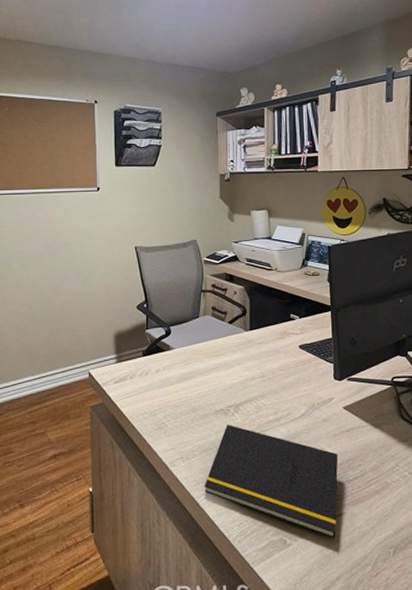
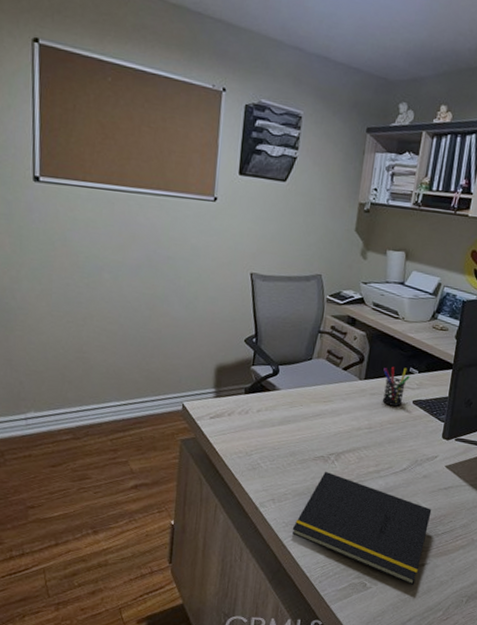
pen holder: none [266,314,292,353] -> present [382,366,410,407]

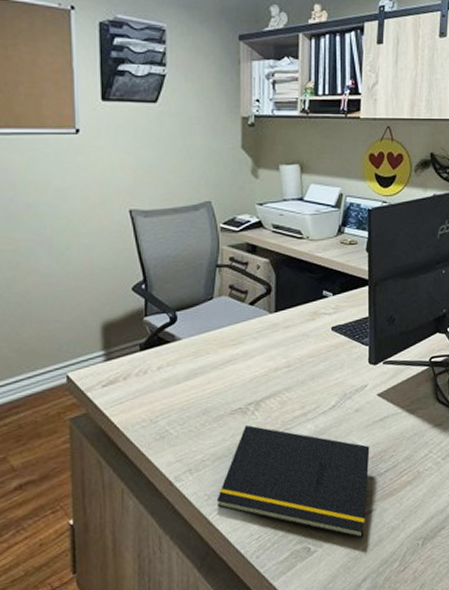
pen holder: present [382,366,410,407] -> none [294,291,324,337]

